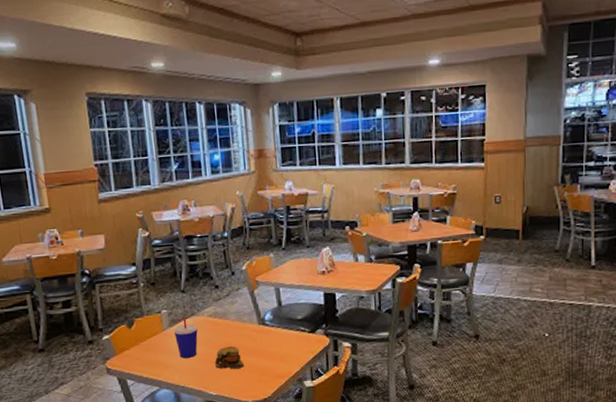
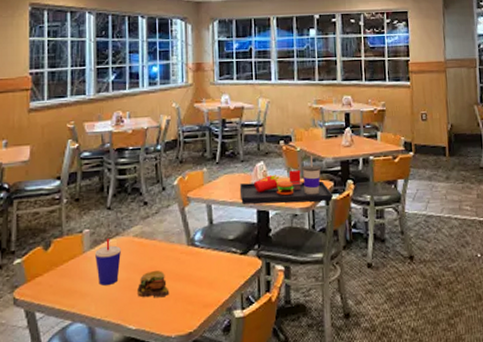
food tray: none [306,241,400,287] -> present [239,156,334,204]

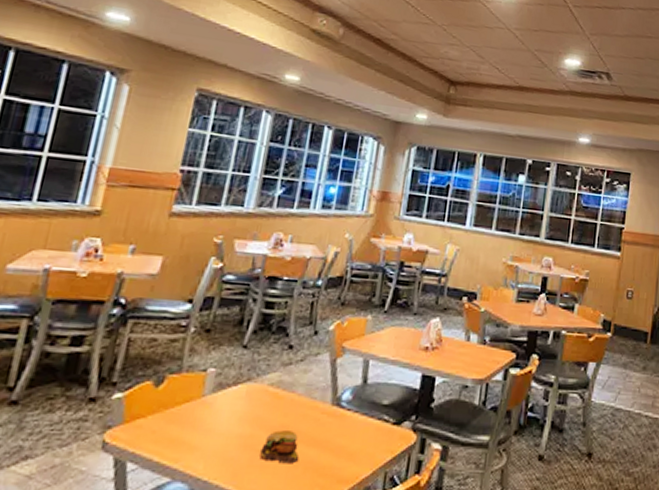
beverage cup: present [94,239,121,285] -> none [214,383,250,440]
food tray: present [239,156,334,204] -> none [405,320,514,376]

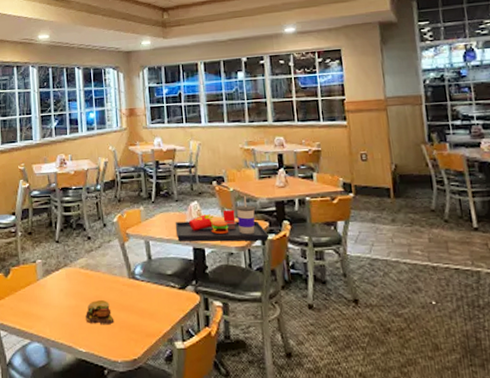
food tray: none [405,320,514,376] -> present [175,196,270,242]

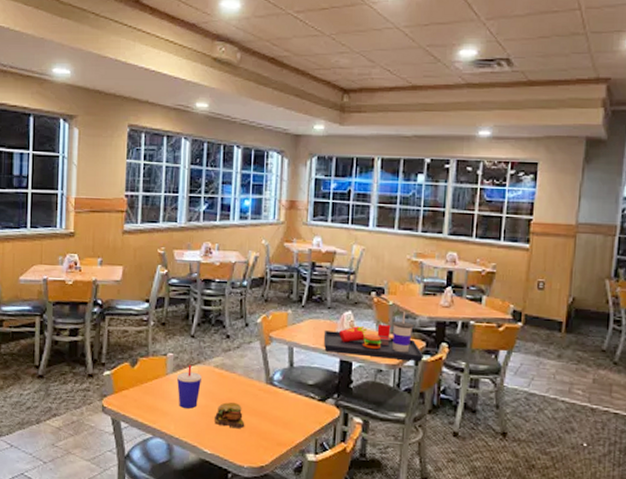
beverage cup: none [46,269,70,311] -> present [176,365,201,409]

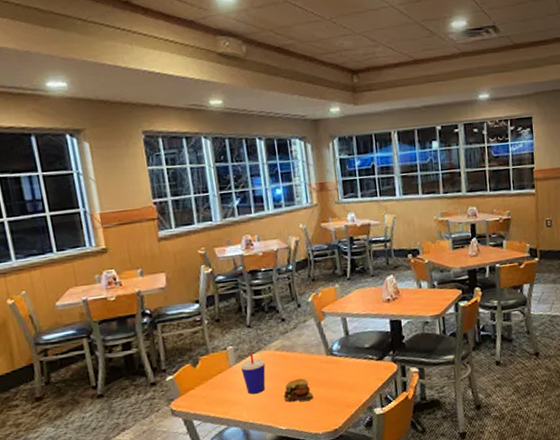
food tray: present [323,312,425,362] -> none [371,267,462,316]

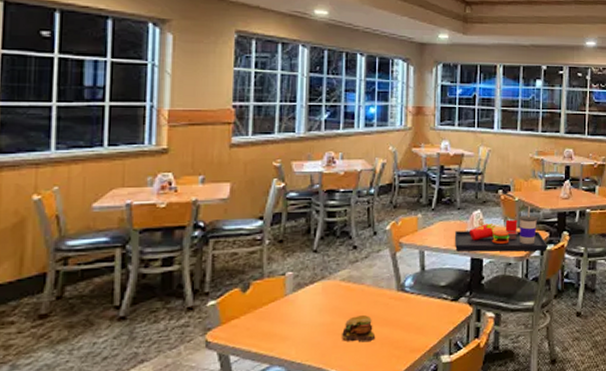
beverage cup: present [240,353,266,394] -> none [297,282,326,329]
food tray: none [371,267,462,316] -> present [454,206,549,252]

